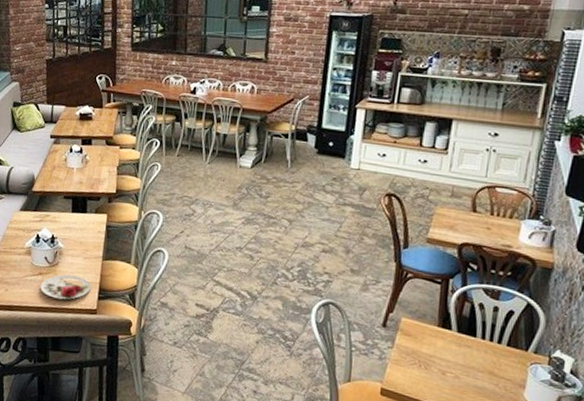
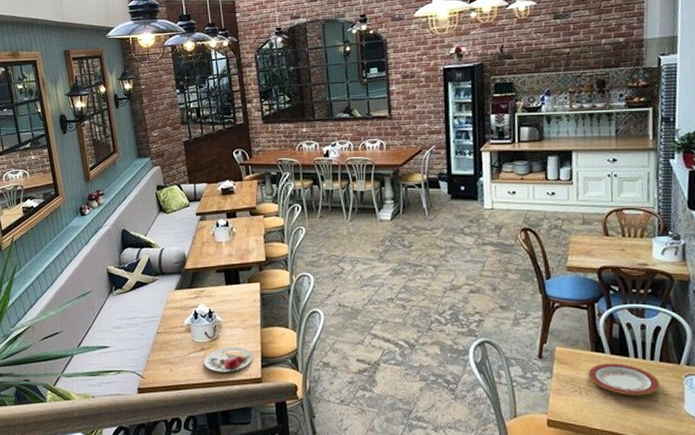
plate: none [430,340,503,378] -> present [587,363,660,396]

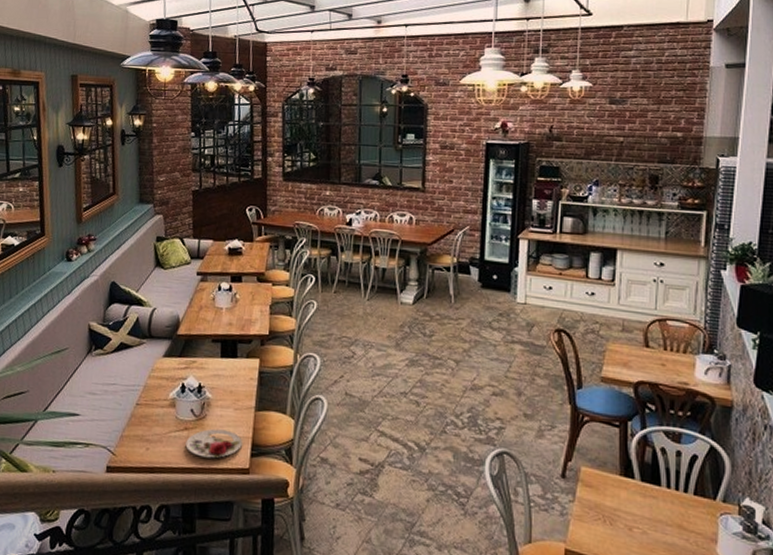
plate: present [587,363,660,396] -> none [614,490,692,533]

